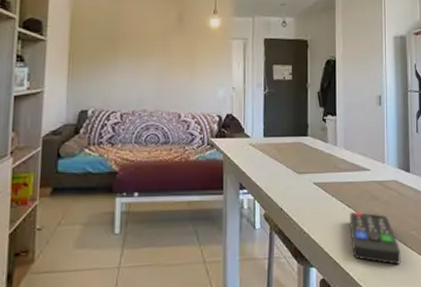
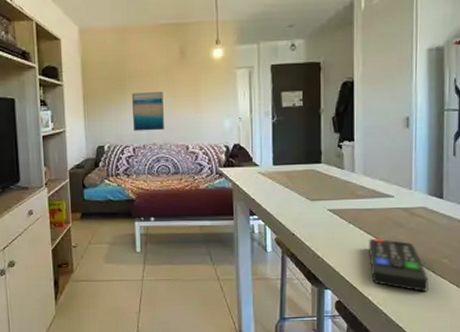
wall art: none [123,55,158,97] -> present [131,92,164,131]

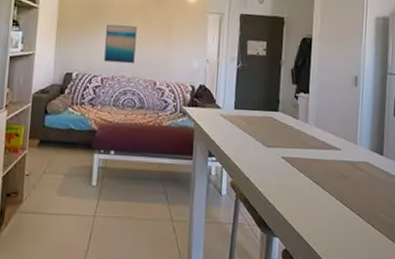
remote control: present [369,238,429,292] -> none [316,188,368,244]

